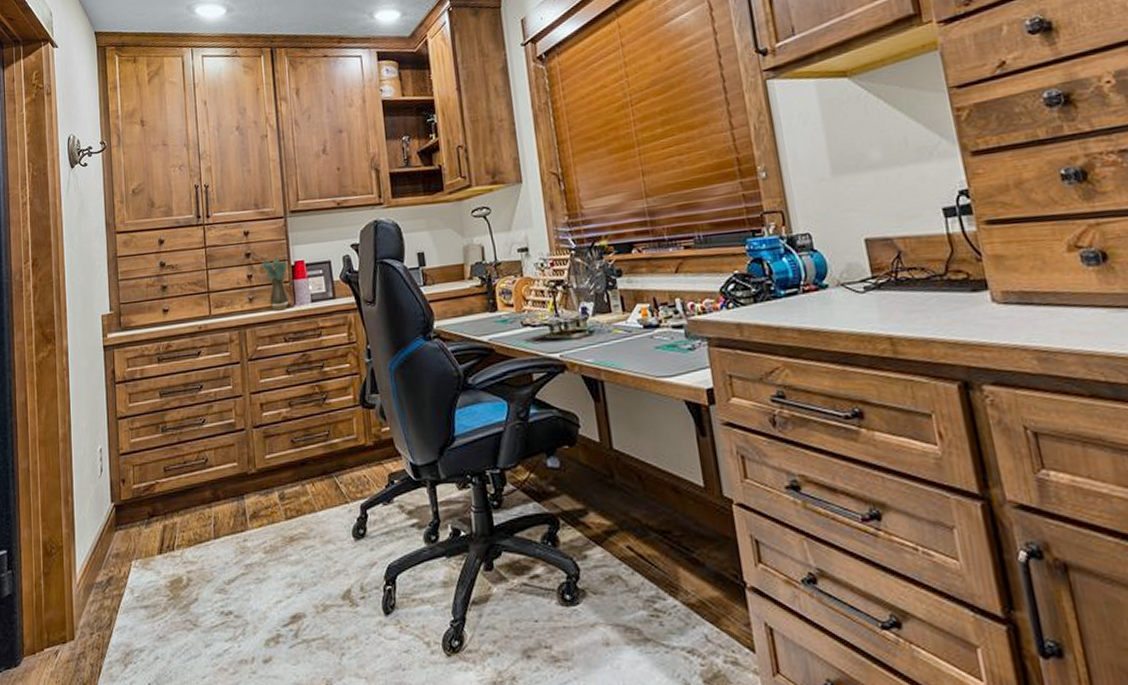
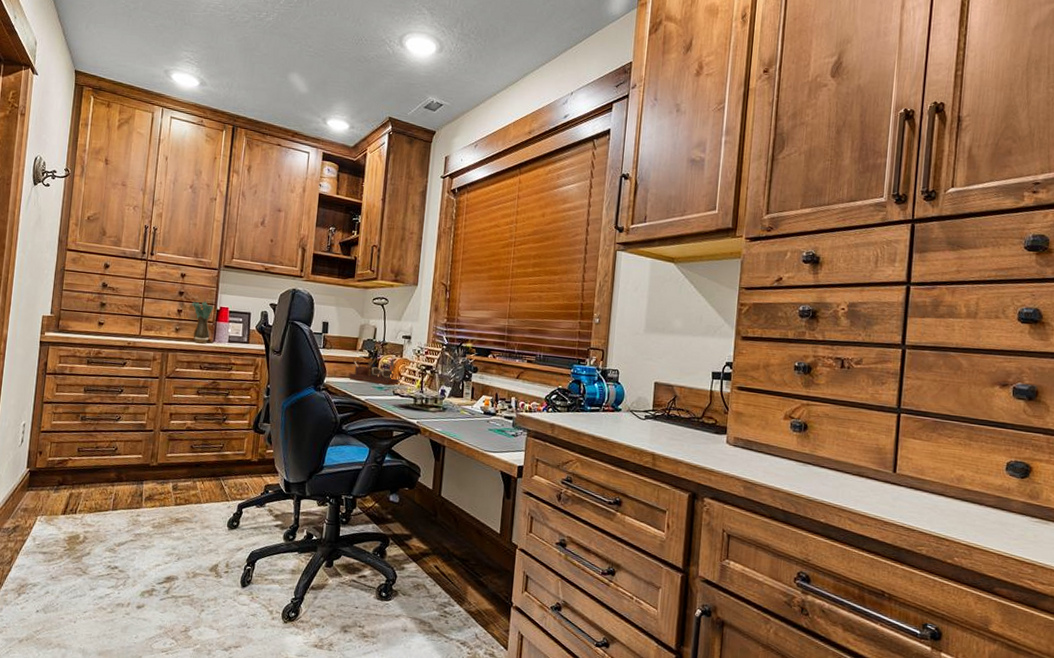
desk organizer: none [462,280,530,319] -> present [349,358,403,386]

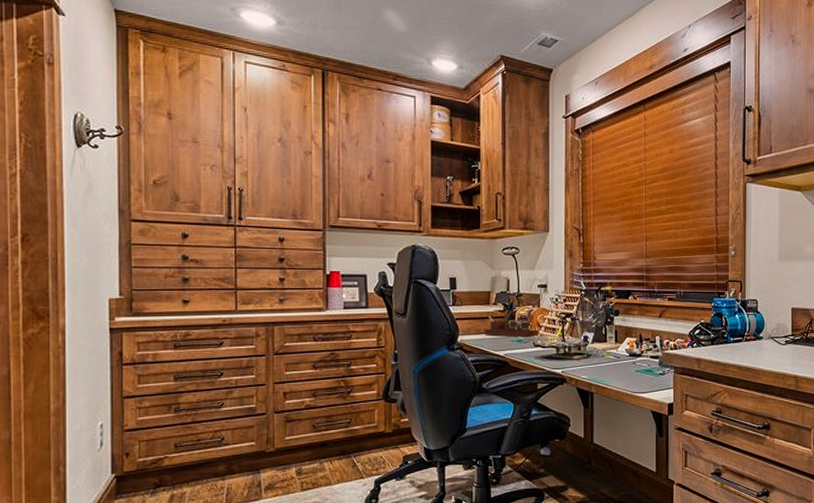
vase: present [192,300,214,344] -> none [296,265,323,313]

